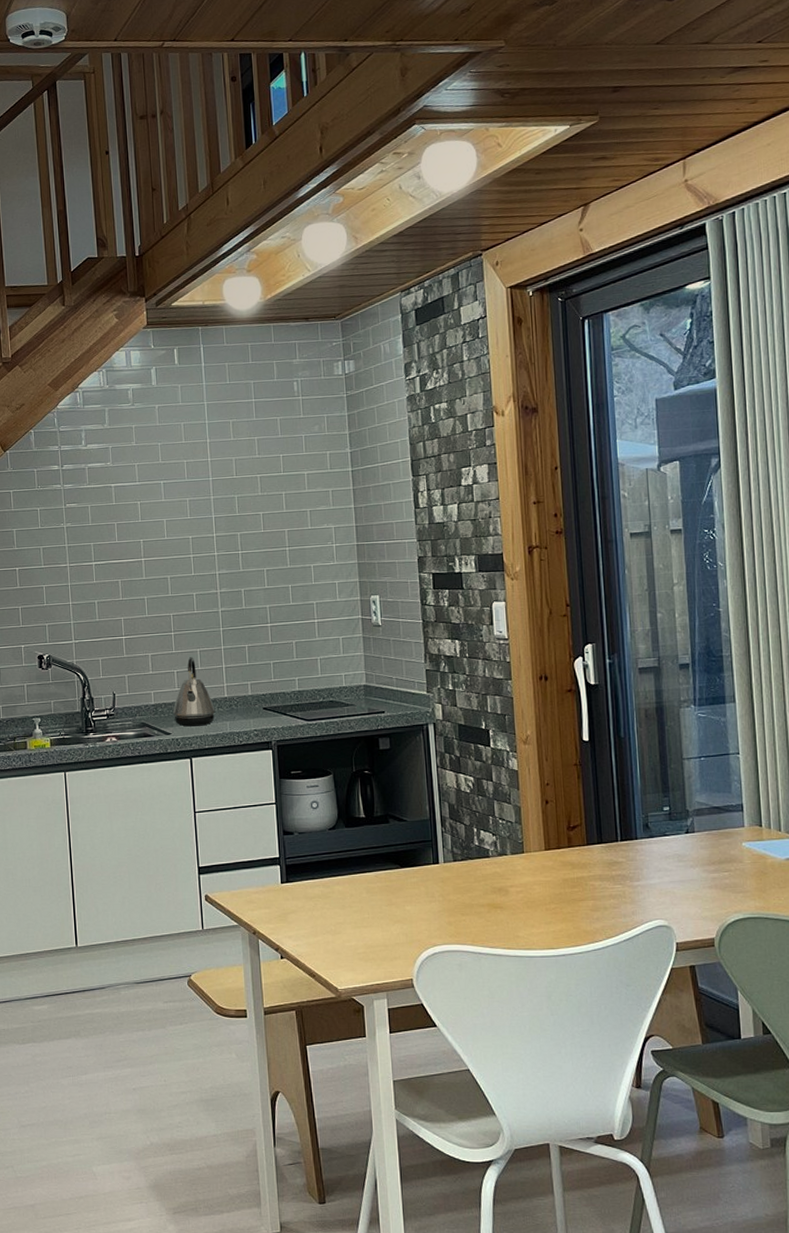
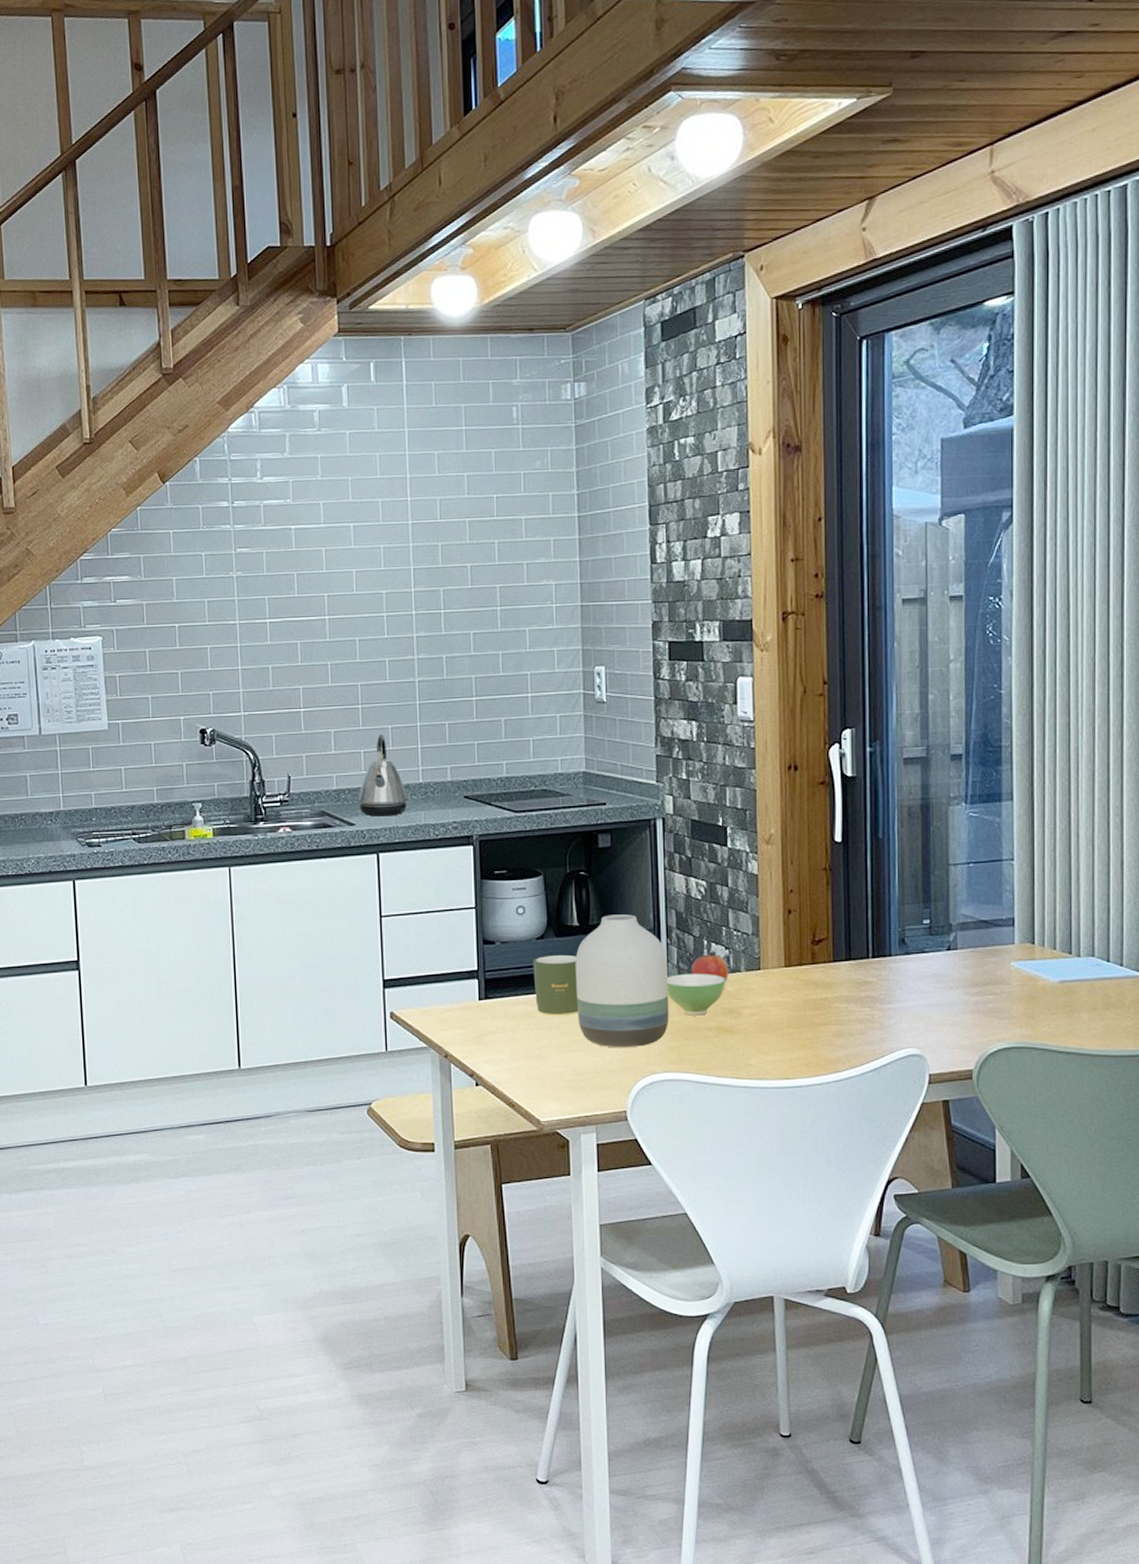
mug: none [326,842,368,897] -> present [533,954,579,1017]
vase: none [363,807,447,924] -> present [575,914,670,1048]
bowl: none [442,856,496,894] -> present [666,973,727,1016]
fruit: none [463,837,497,864] -> present [691,951,728,982]

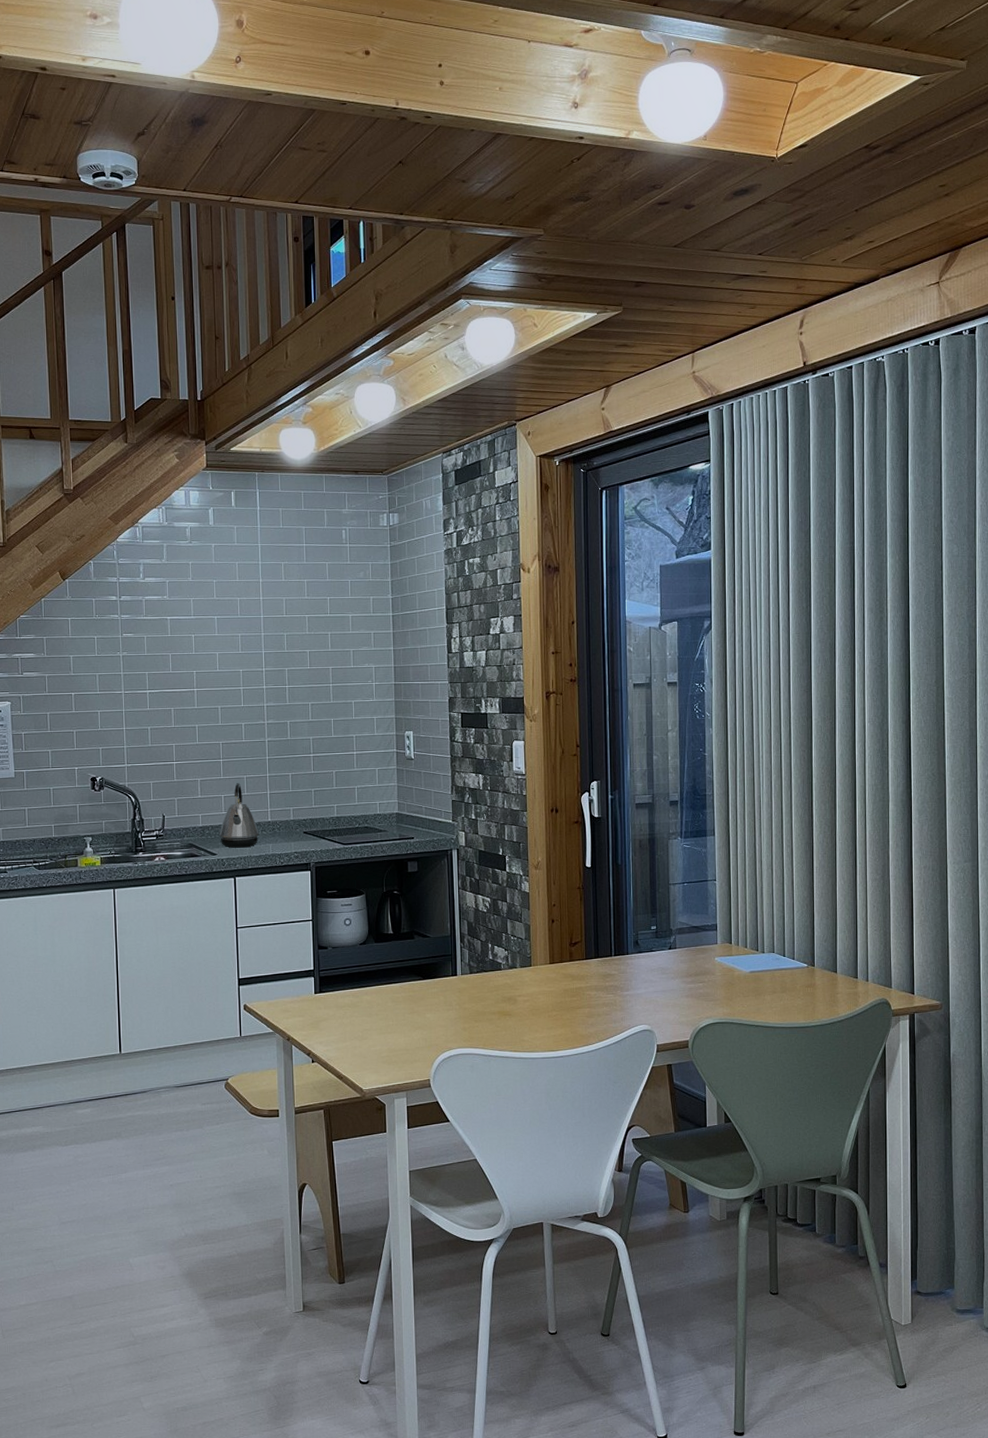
mug: present [533,954,579,1017] -> none [357,956,393,1006]
vase: present [575,914,670,1048] -> none [390,924,463,1030]
bowl: present [666,973,727,1016] -> none [460,969,506,1003]
fruit: present [691,951,728,982] -> none [479,952,507,976]

